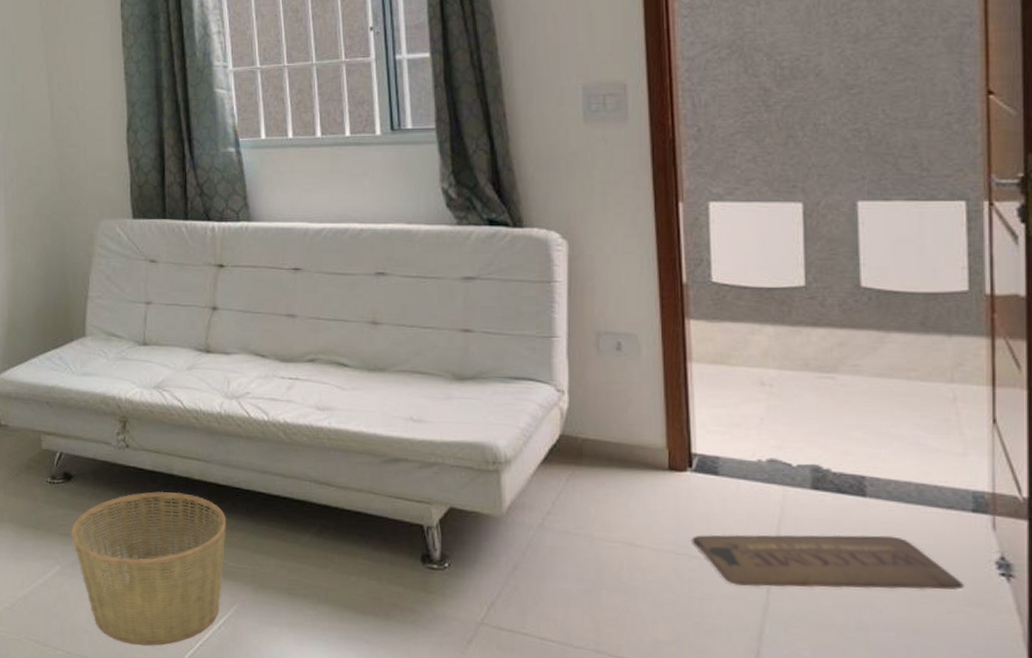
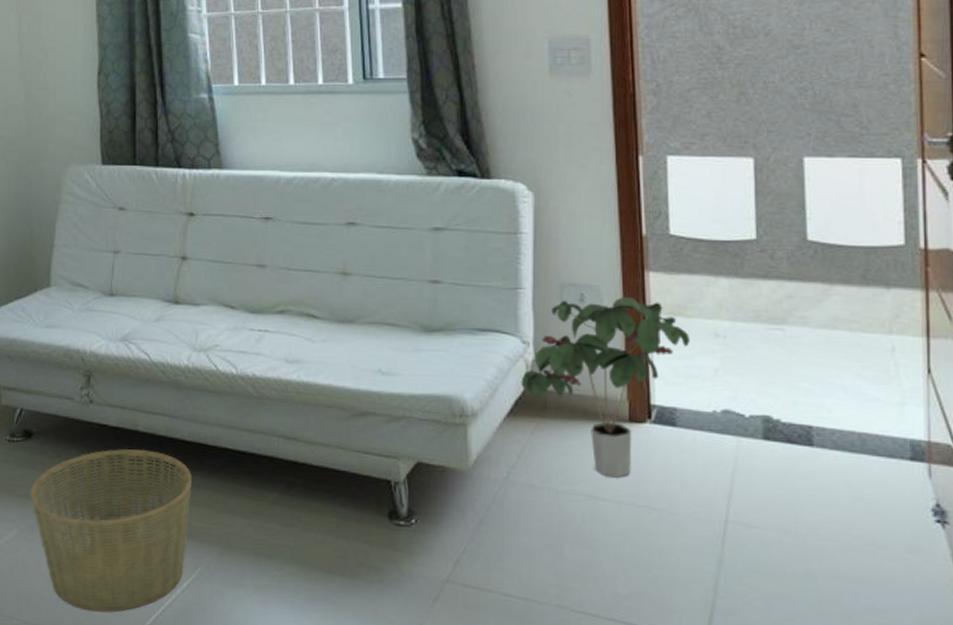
potted plant: none [555,345,733,526] -> present [521,297,690,478]
doormat: present [691,534,964,590] -> none [651,484,904,539]

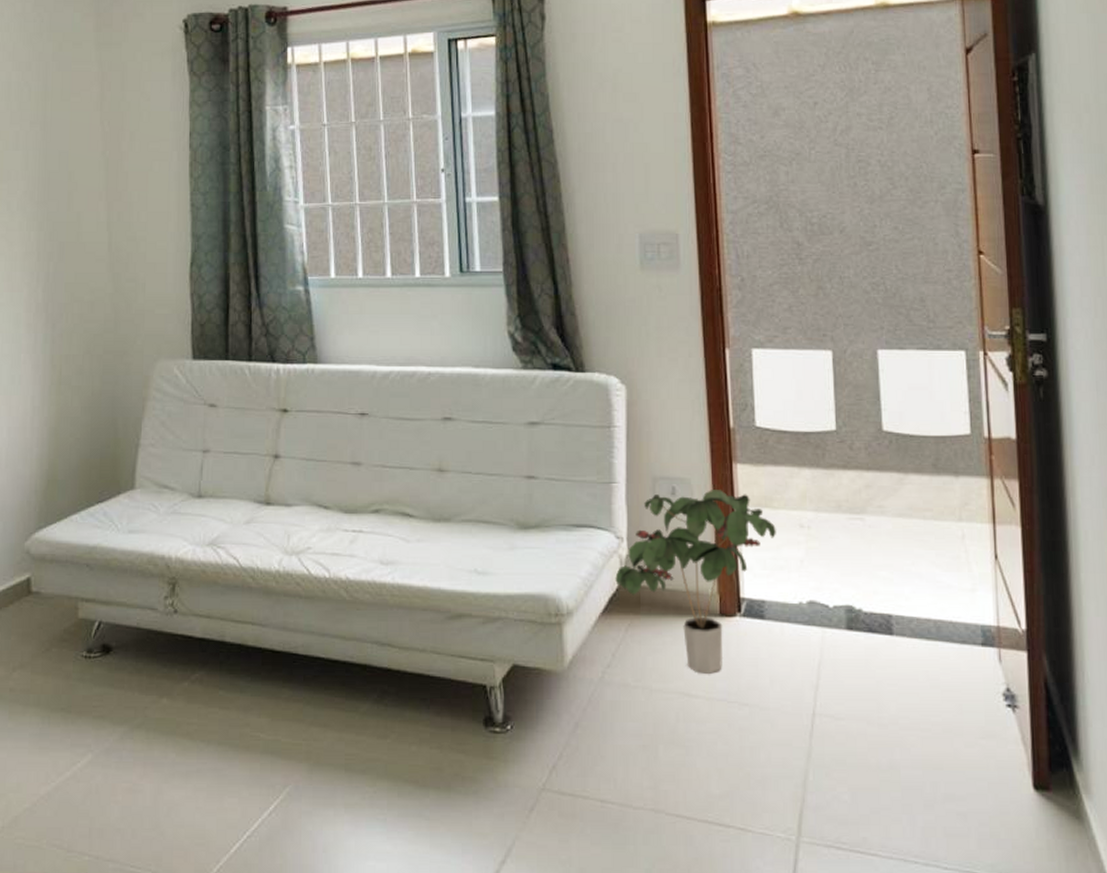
basket: present [30,448,192,612] -> none [107,661,281,841]

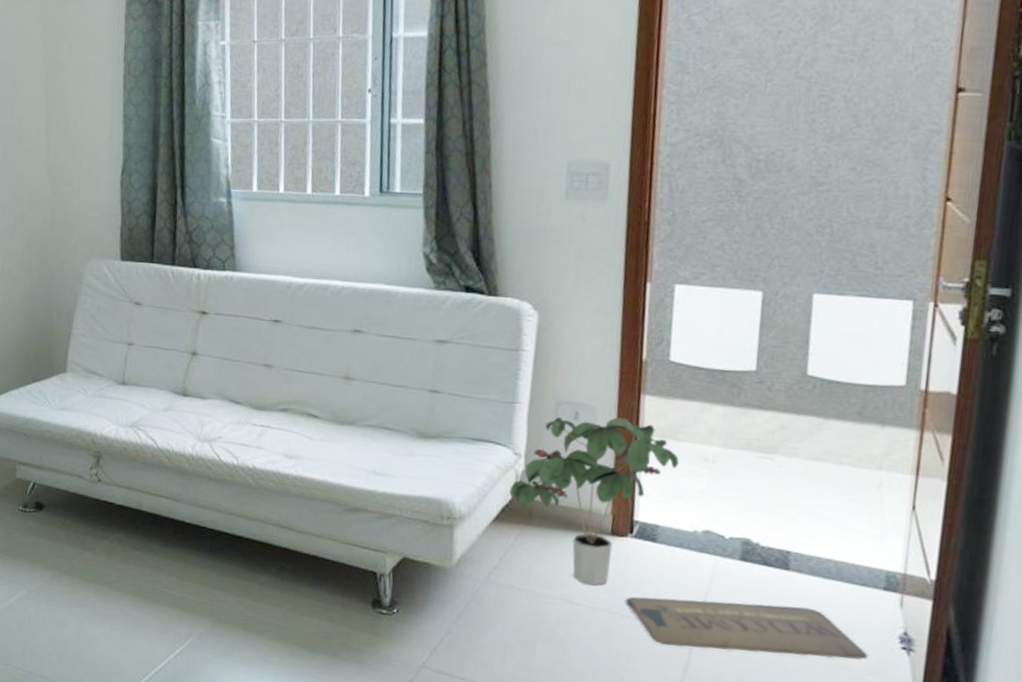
doormat: none [741,673,978,733] -> present [625,596,868,660]

